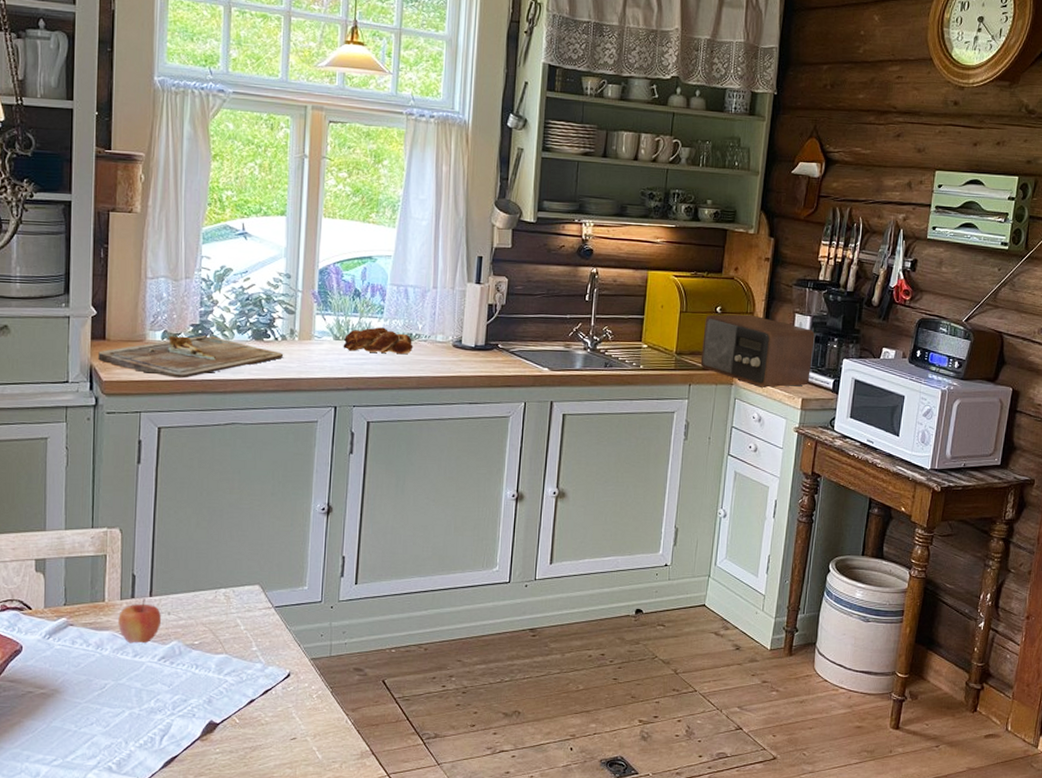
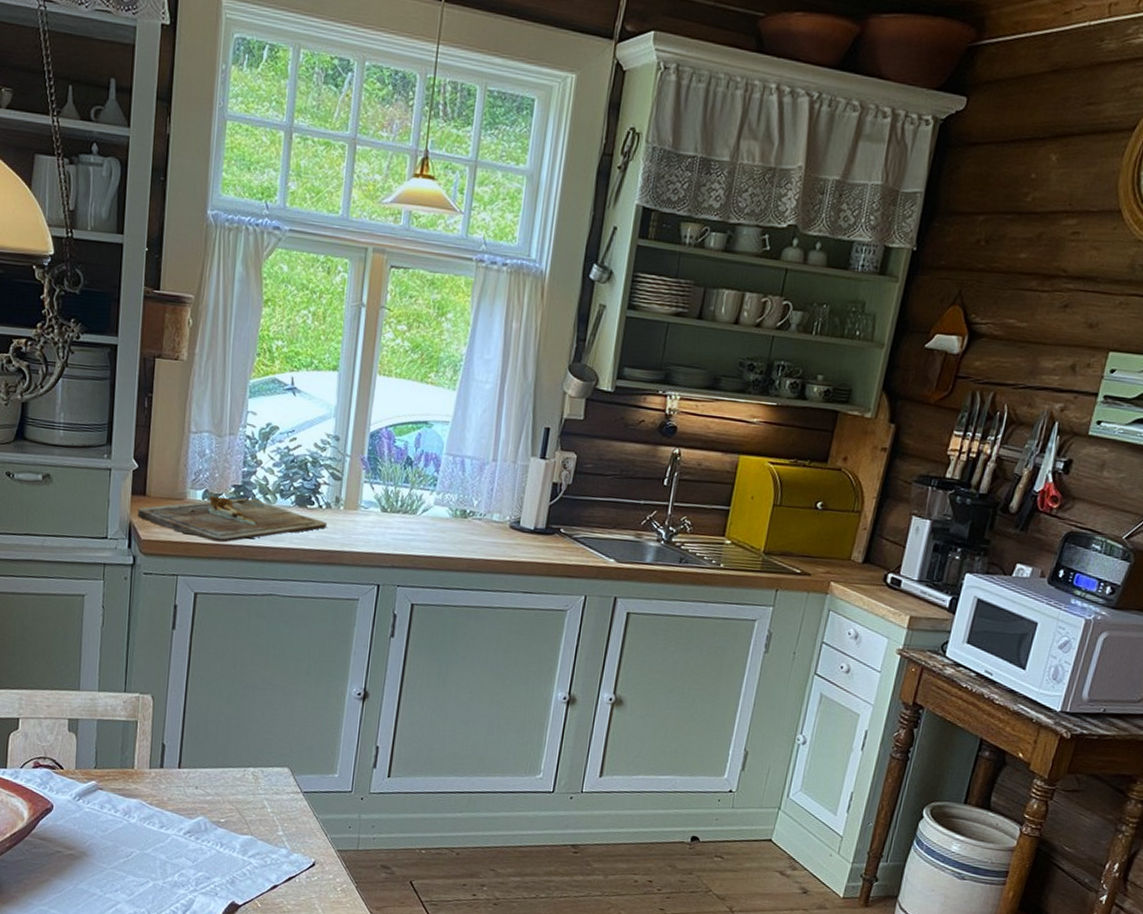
apple: present [118,598,162,645] -> none [146,769,190,816]
bread loaf: present [343,327,414,355] -> none [390,500,467,533]
radio: present [700,314,815,388] -> none [791,510,934,601]

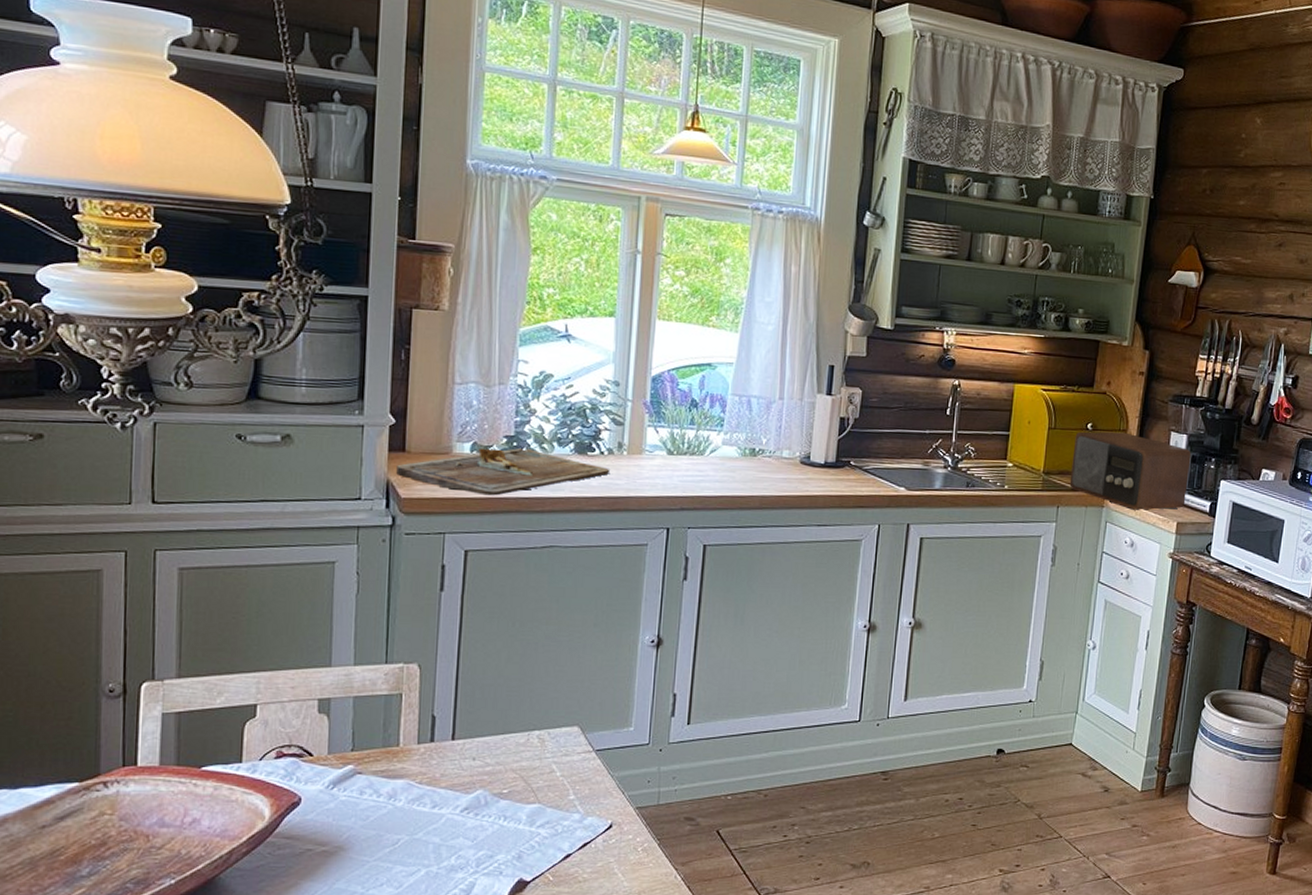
radio: none [791,510,934,601] -> present [1069,431,1191,510]

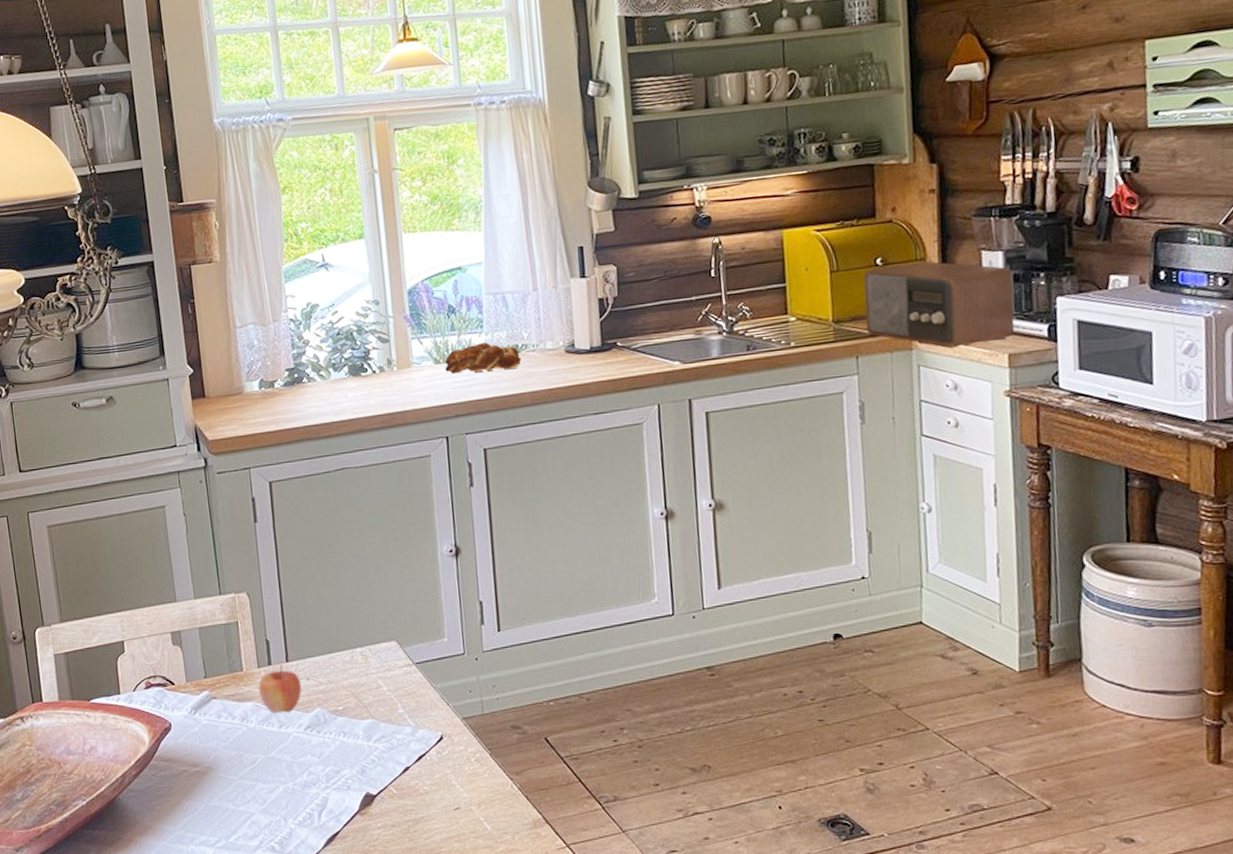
cutting board: present [396,448,611,496] -> none [200,378,385,428]
apple: none [414,742,466,795] -> present [258,665,302,715]
bread loaf: none [677,441,757,472] -> present [445,342,522,374]

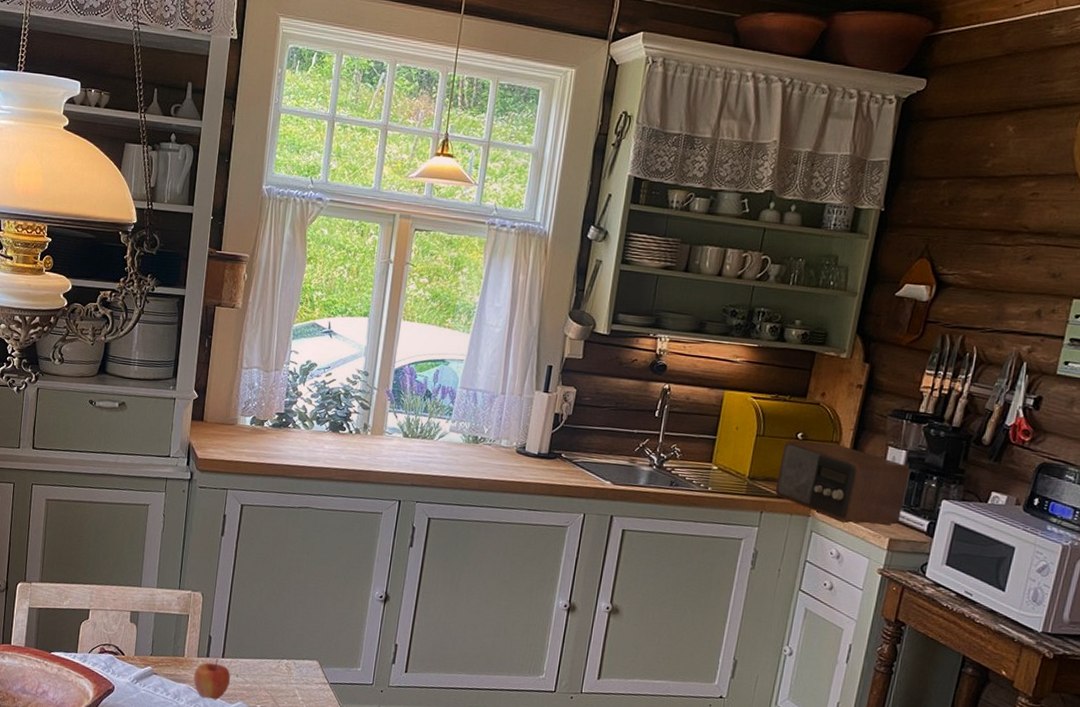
bread loaf: present [445,342,522,374] -> none [411,428,478,456]

